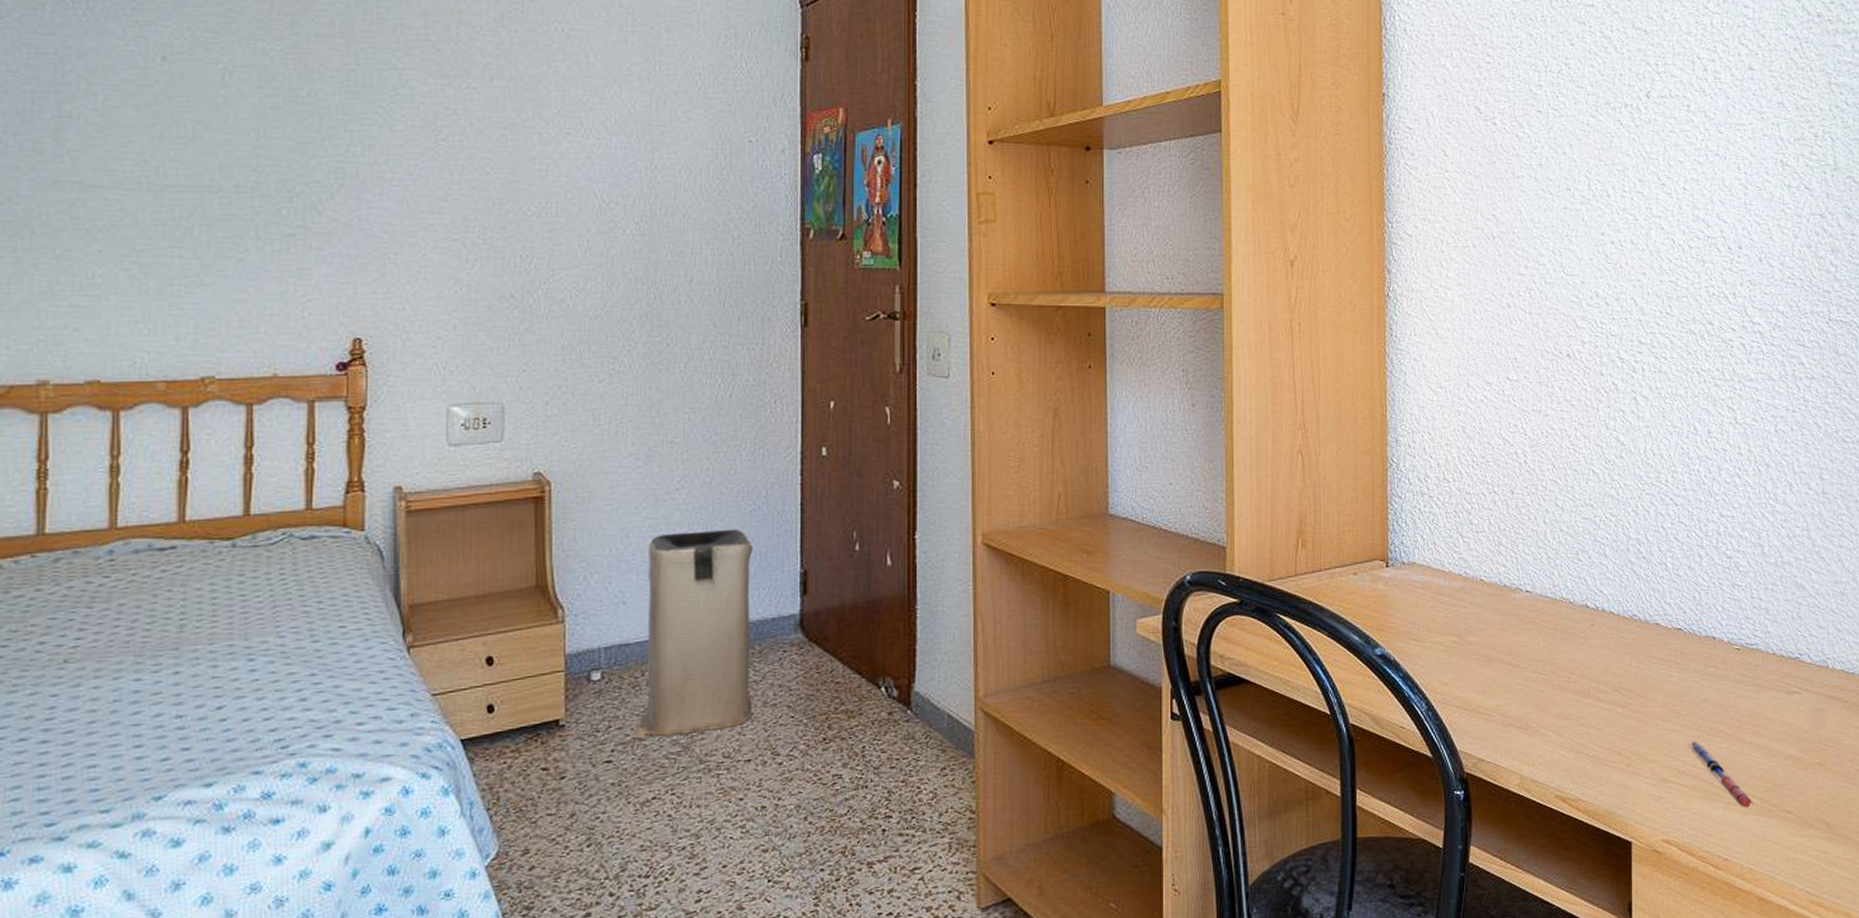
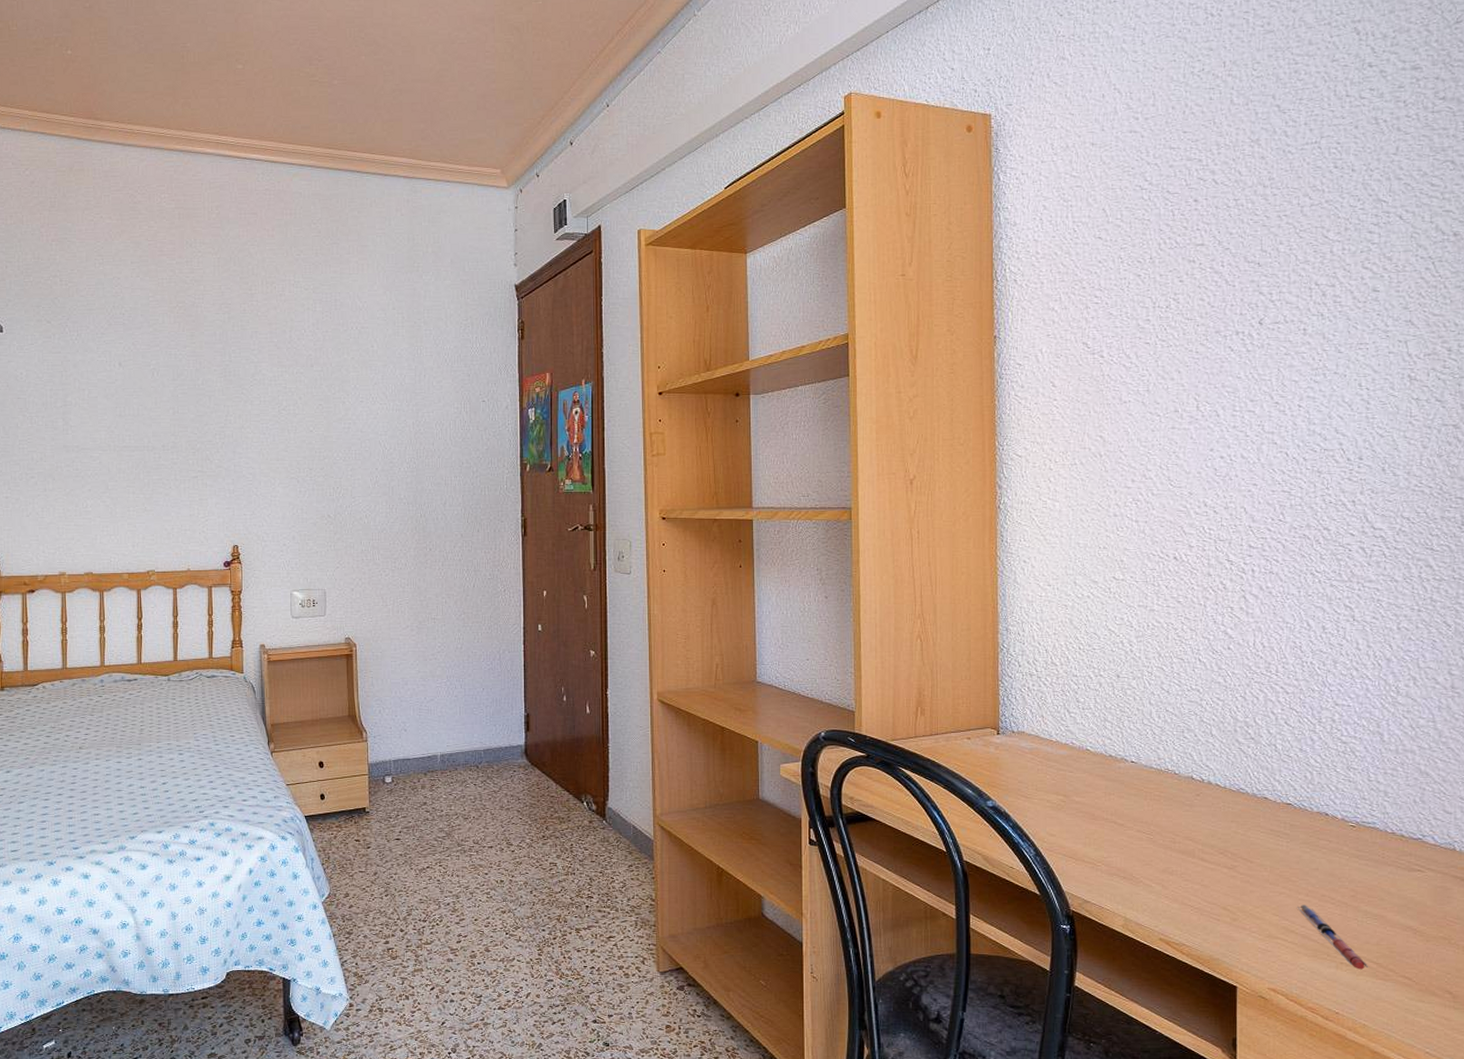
laundry basket: present [631,528,754,739] -> none [412,681,493,826]

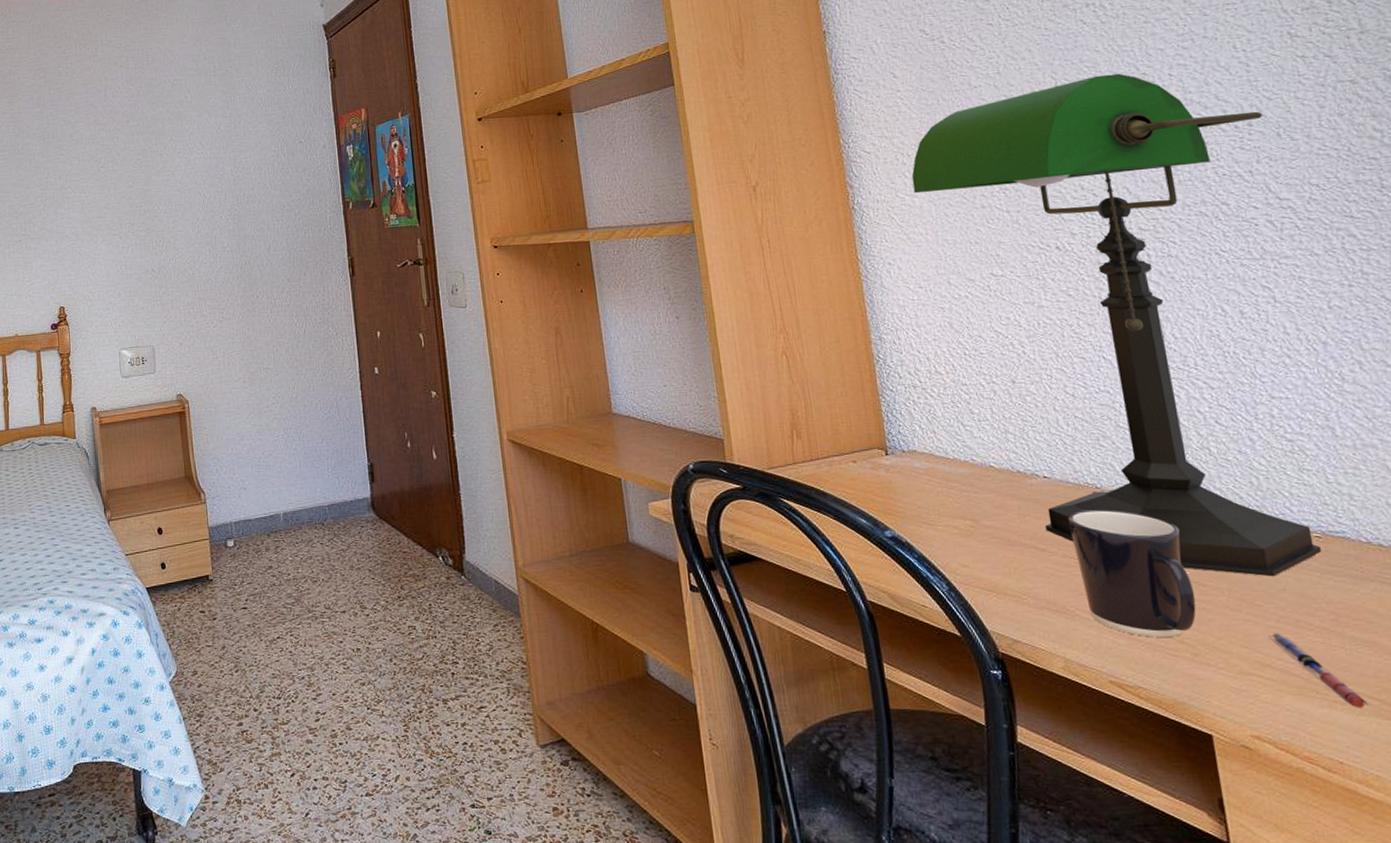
desk lamp: none [1056,400,1373,858] -> present [911,73,1322,577]
mug: none [1146,792,1243,904] -> present [1067,509,1196,638]

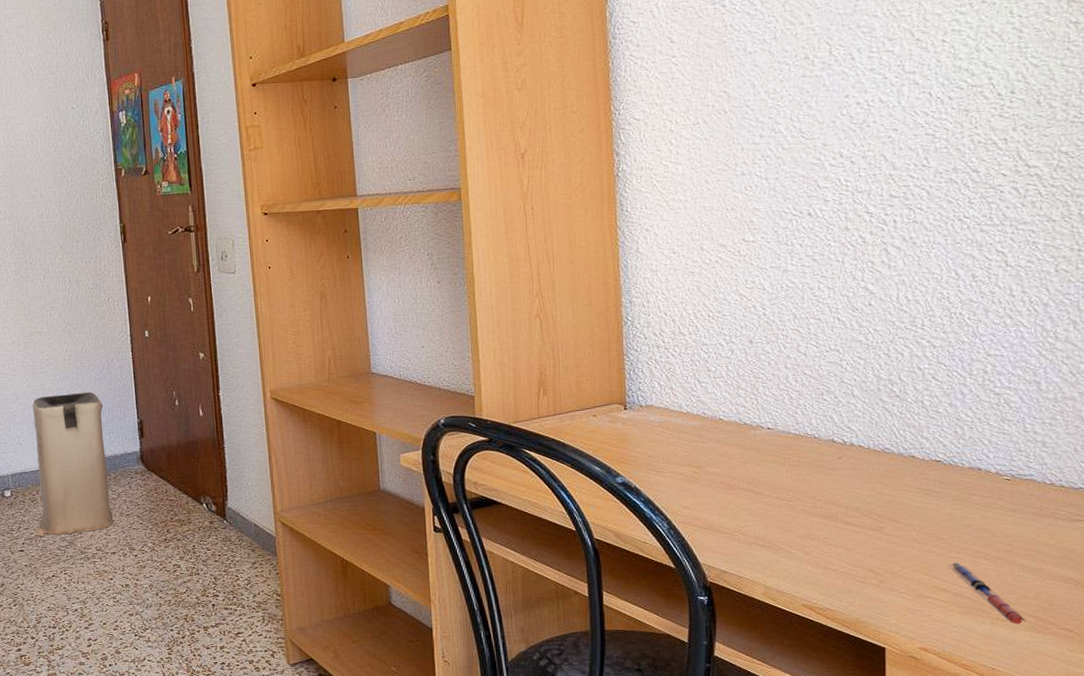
laundry basket: none [258,432,343,592] -> present [32,391,114,536]
desk lamp: present [911,73,1322,577] -> none [677,39,1026,515]
mug: present [1067,509,1196,638] -> none [784,457,889,567]

